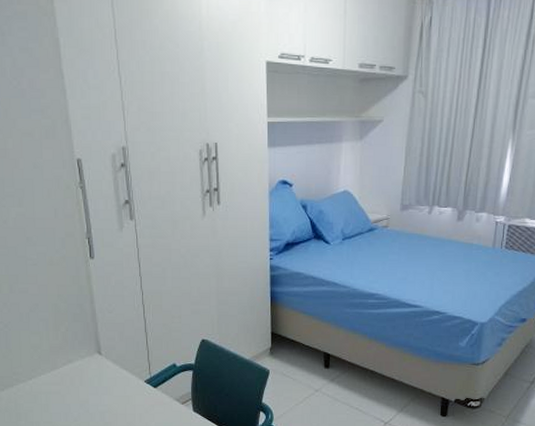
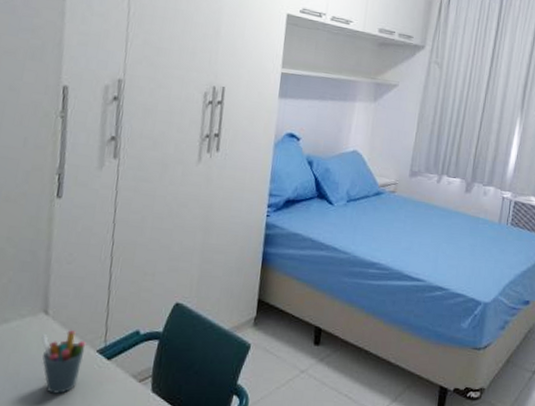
pen holder: none [100,365,135,416] -> present [41,329,86,395]

